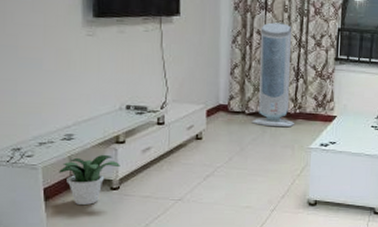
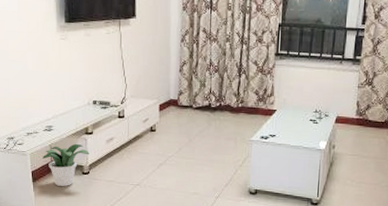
air purifier: present [252,22,294,127] -> none [198,21,237,121]

